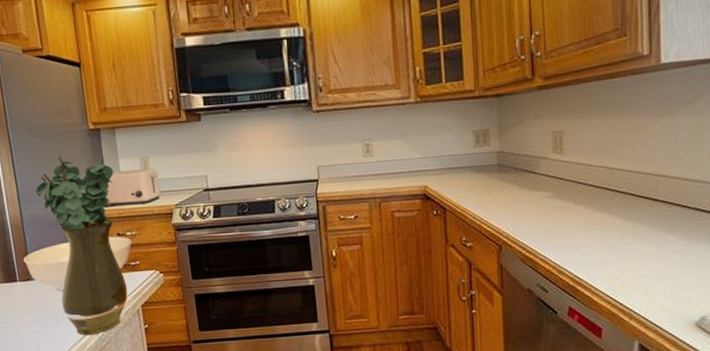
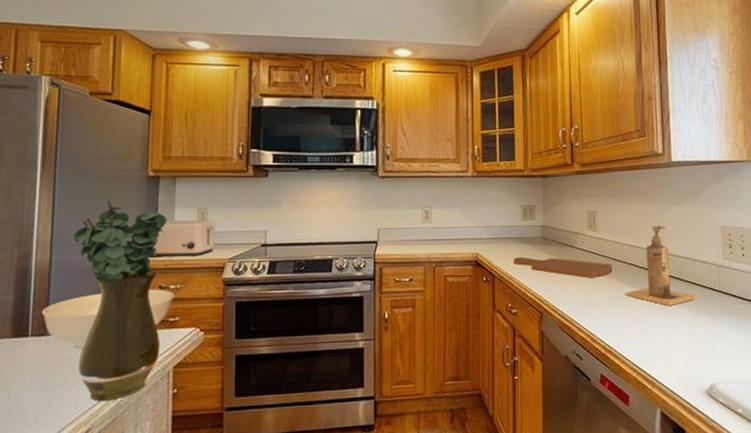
cutting board: none [466,186,583,208] -> present [513,257,613,279]
soap dispenser: none [597,141,687,233] -> present [624,225,696,306]

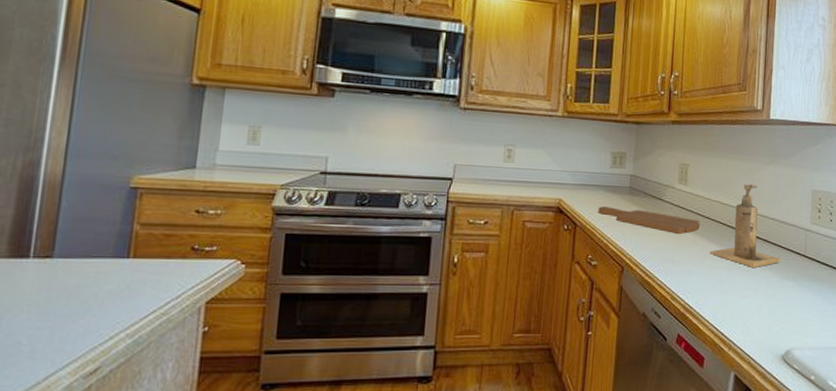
bowl: present [41,289,175,349] -> none [47,213,214,276]
vase: present [73,201,168,401] -> none [89,108,212,336]
toaster: present [151,220,215,258] -> none [188,136,269,180]

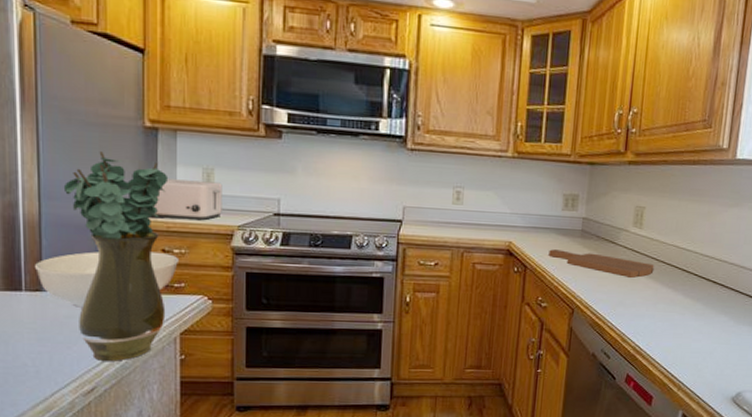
bowl: none [47,213,214,276] -> present [34,251,180,308]
vase: none [89,108,212,336] -> present [63,151,169,361]
toaster: none [188,136,269,180] -> present [151,179,222,221]
soap dispenser: present [709,183,781,267] -> none [662,227,738,312]

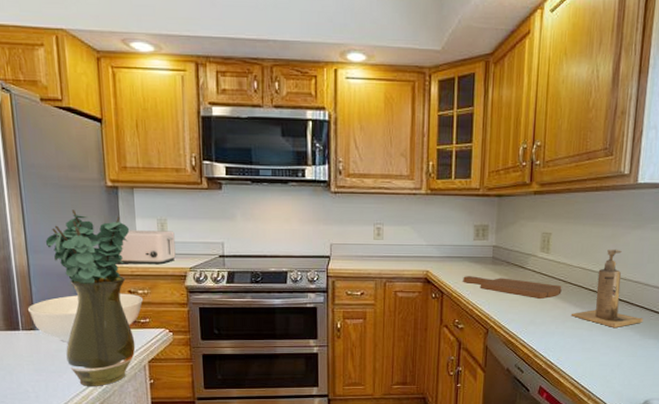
soap dispenser: none [662,227,738,312] -> present [570,249,643,327]

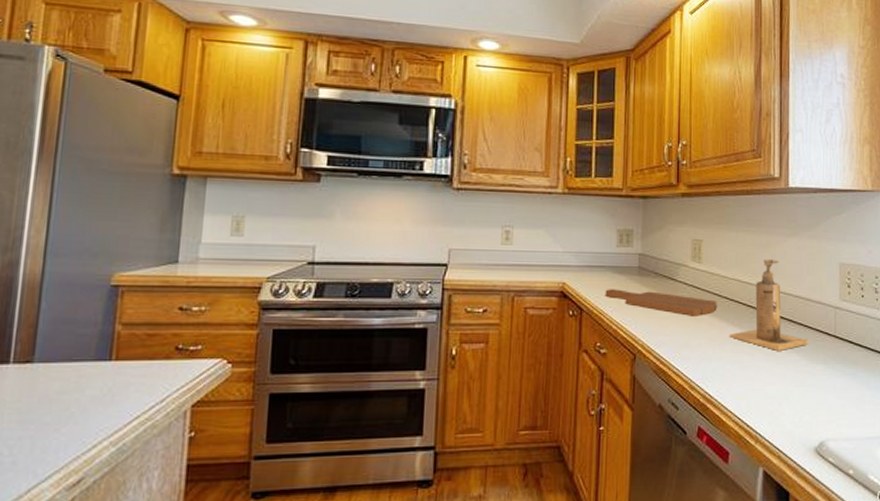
bowl: present [27,293,144,342] -> none [27,310,199,380]
vase: present [45,210,136,386] -> none [71,202,194,444]
toaster: present [118,230,176,265] -> none [170,229,253,273]

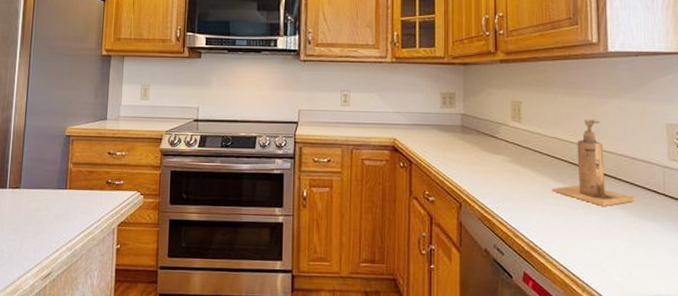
cutting board: present [605,289,717,318] -> none [432,145,539,172]

